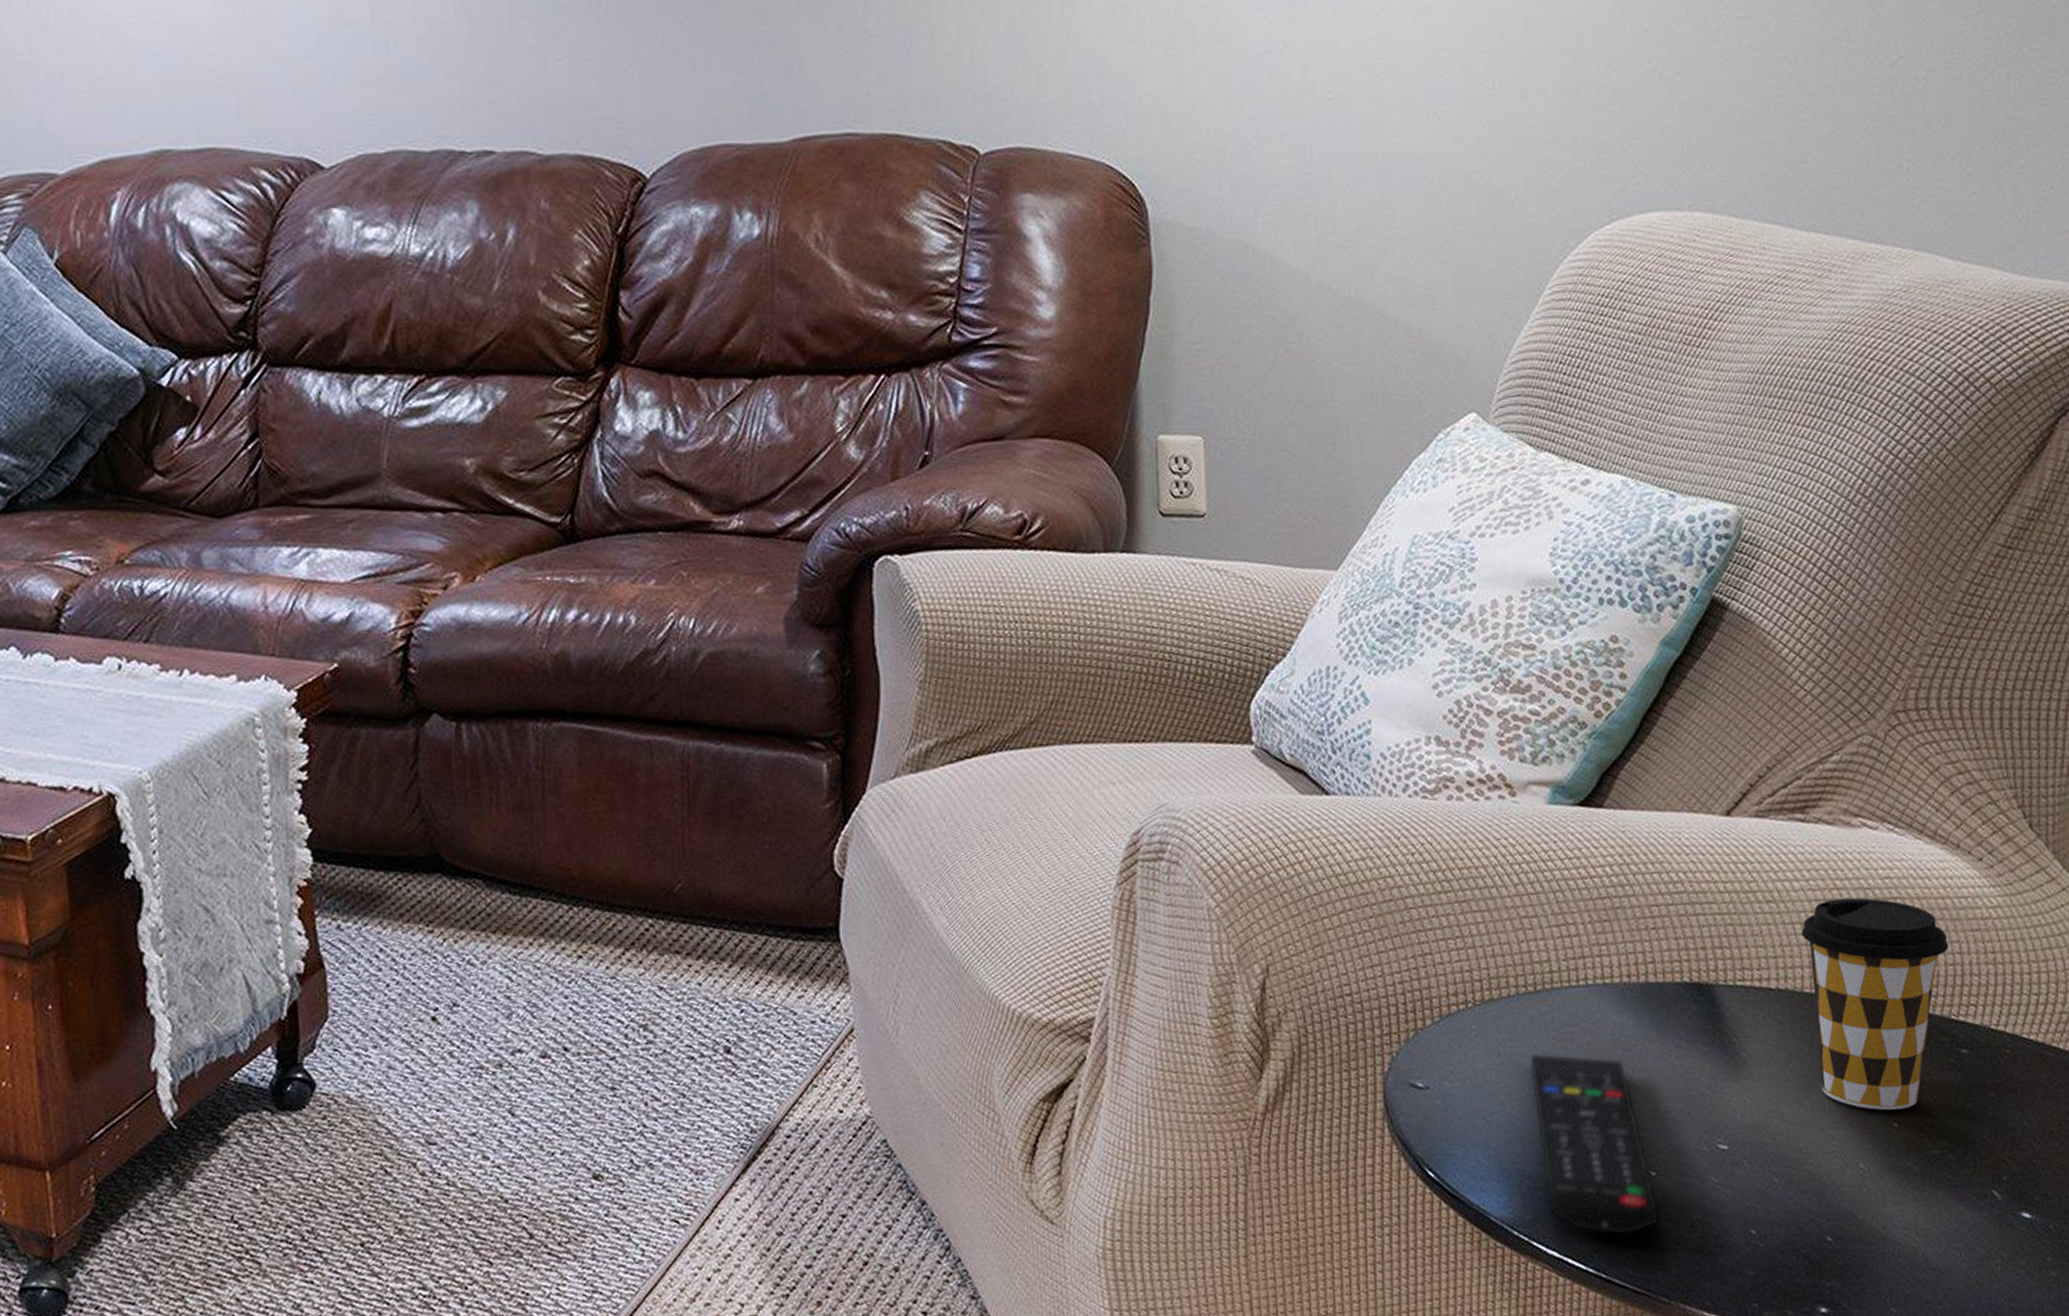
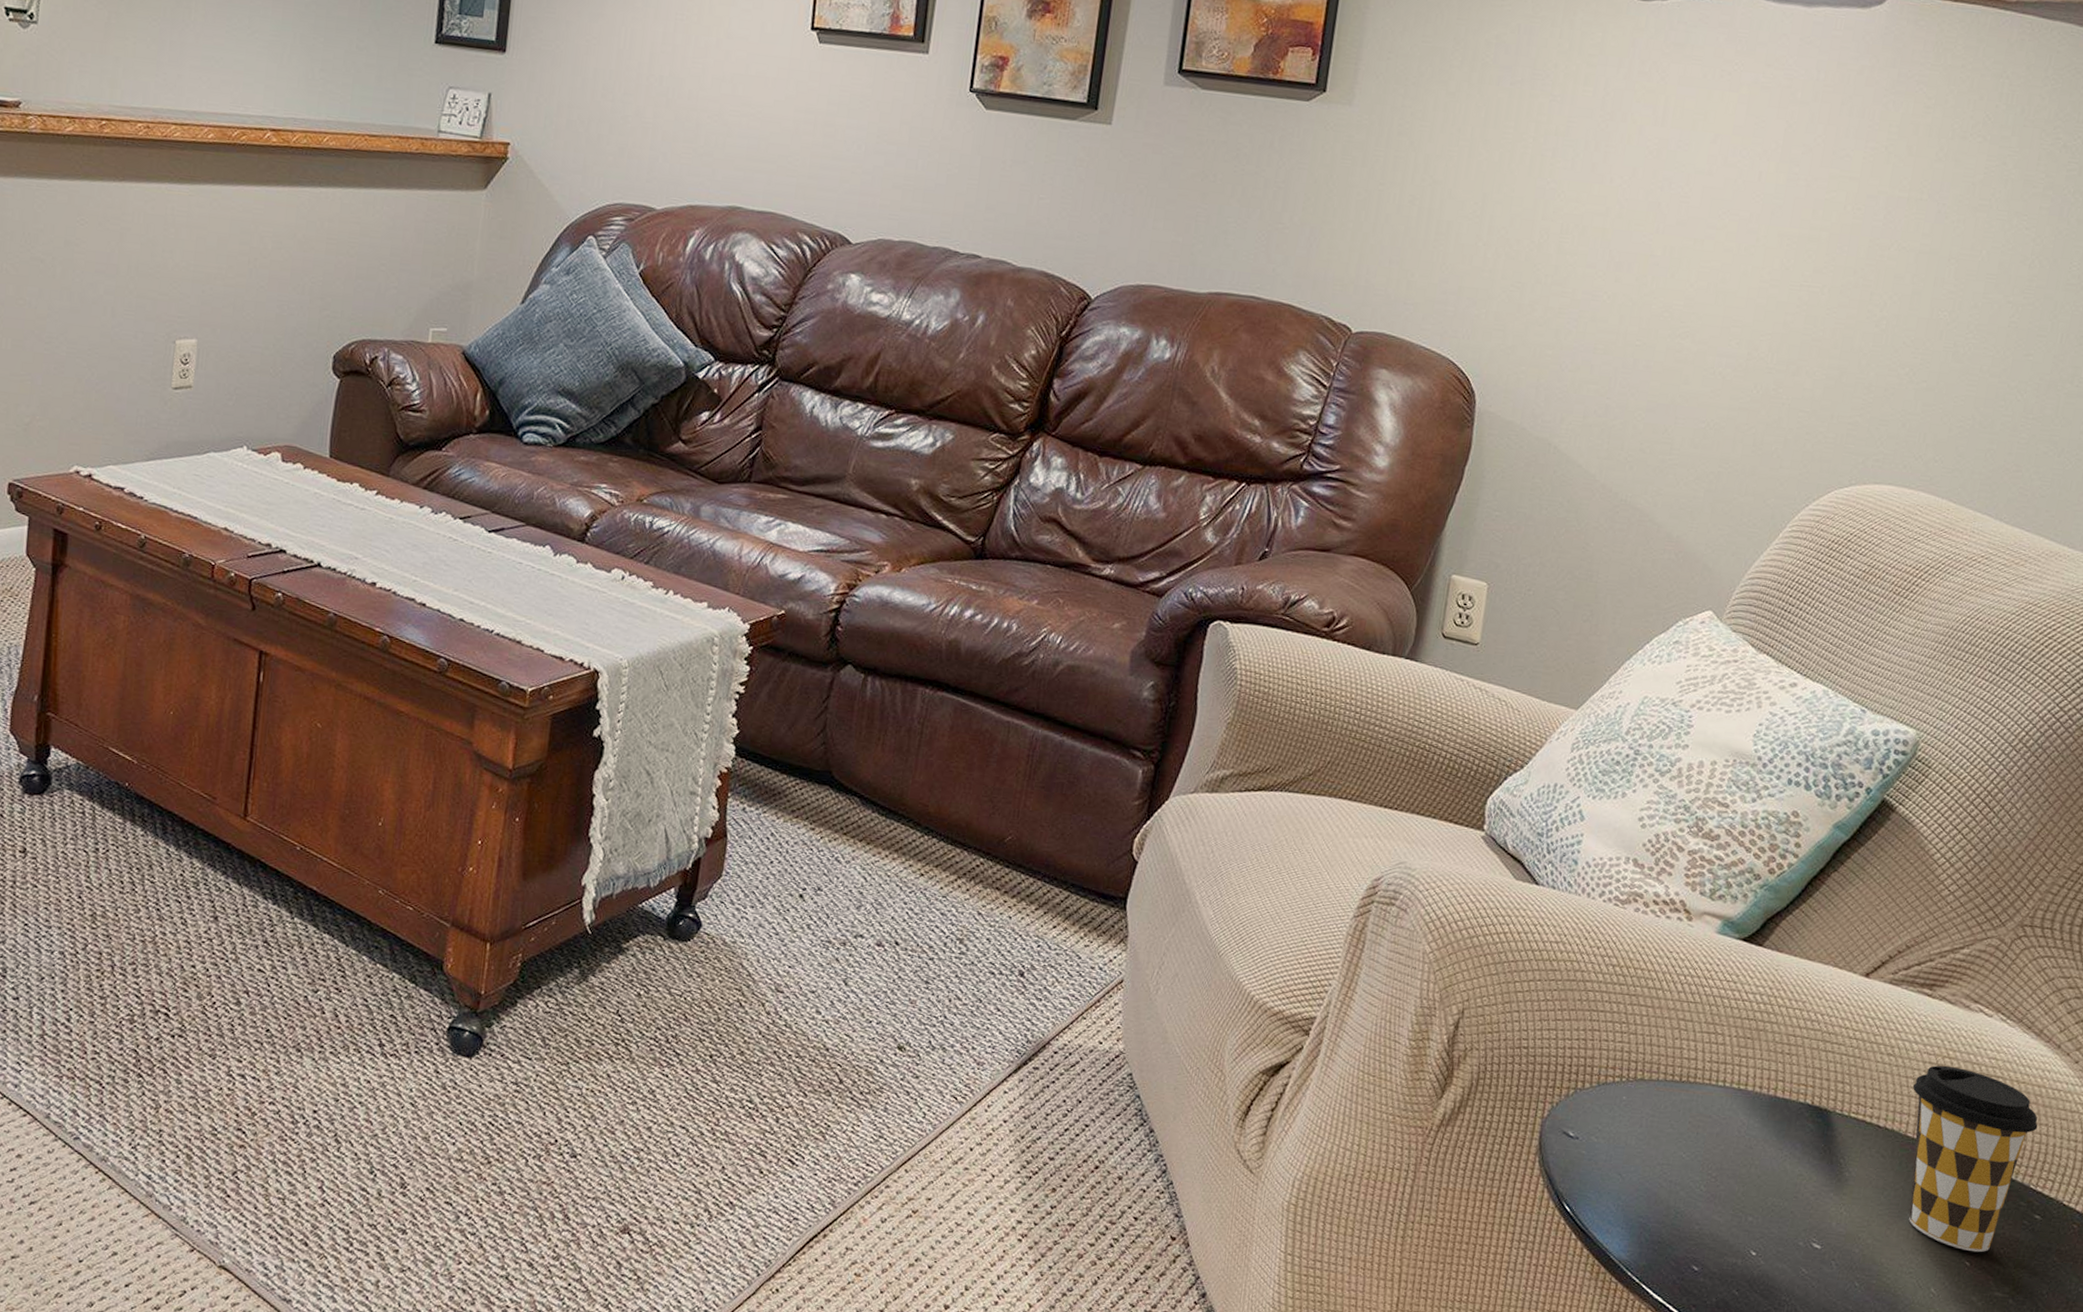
remote control: present [1530,1053,1658,1235] -> none [1661,1131,1753,1299]

